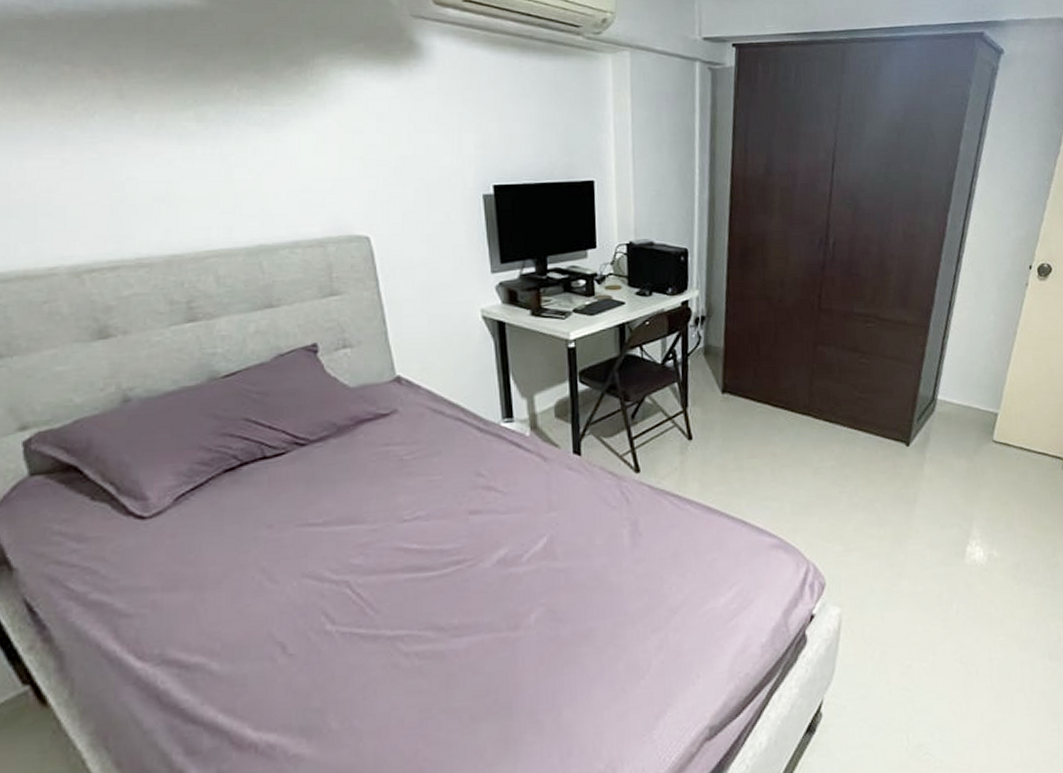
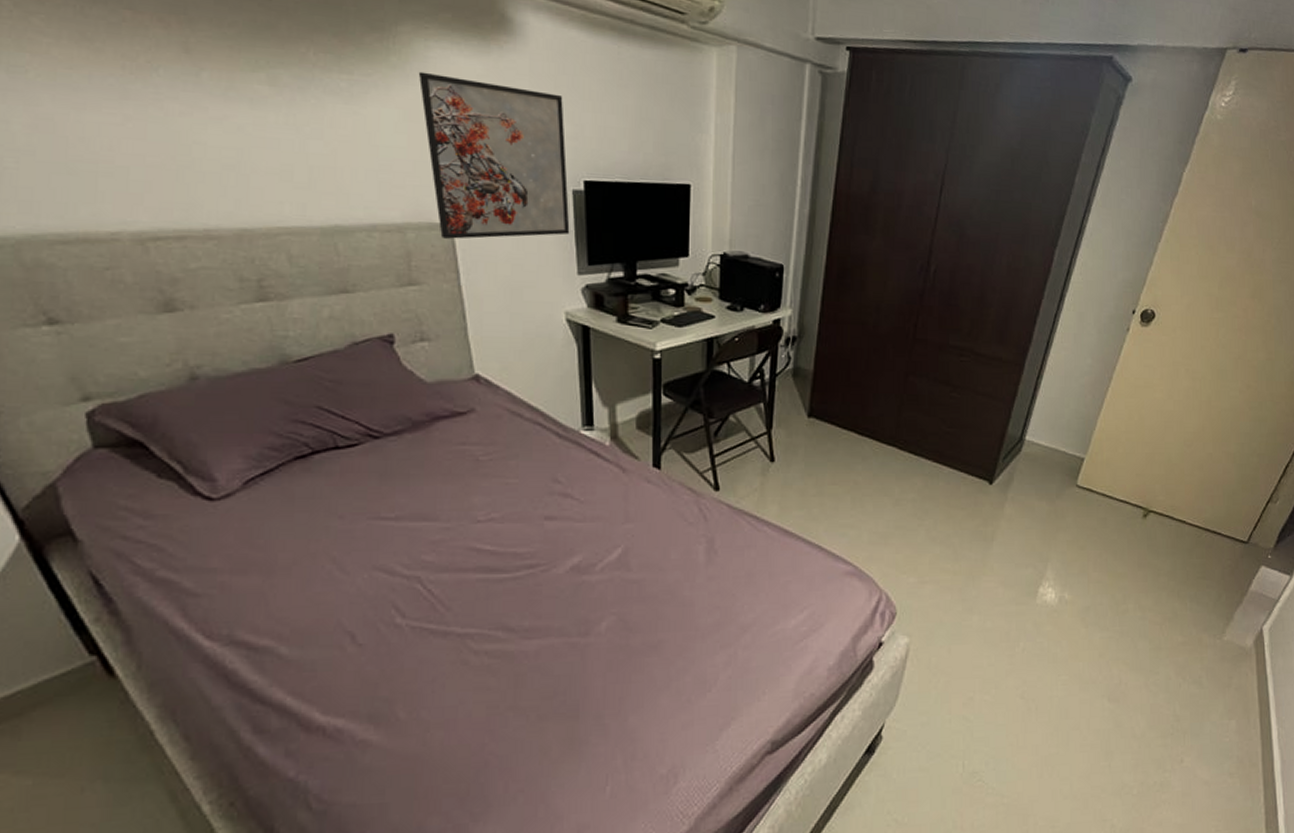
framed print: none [334,98,482,249] -> present [418,71,570,239]

